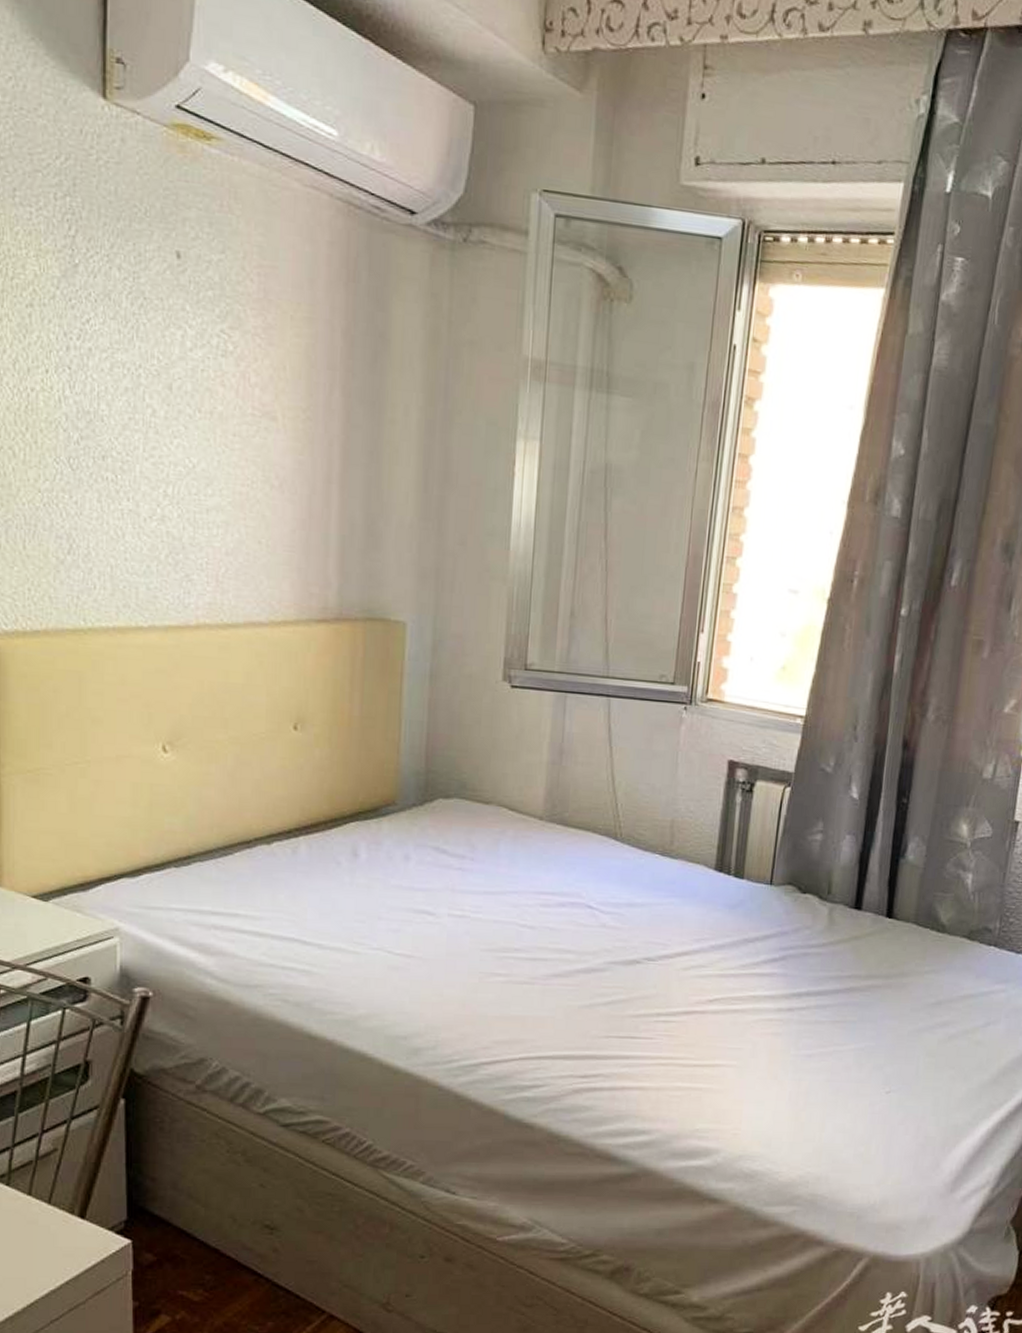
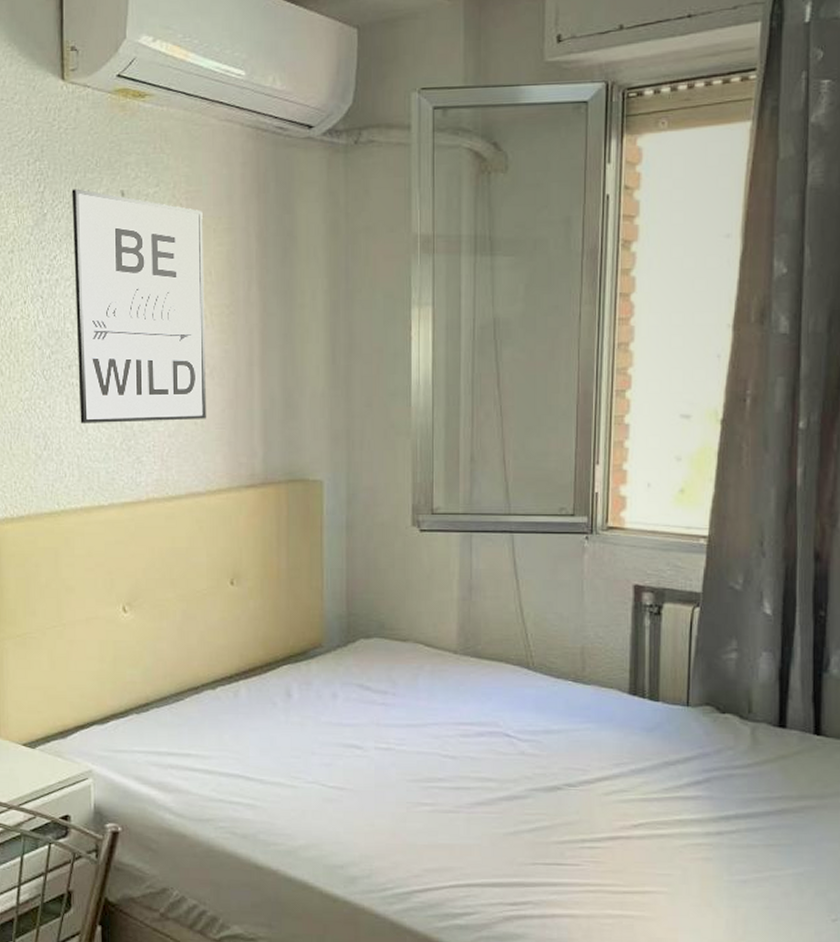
wall art: none [112,239,278,539] -> present [71,189,206,423]

